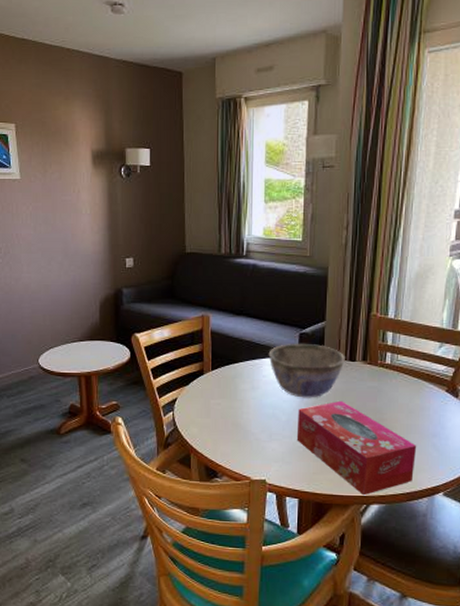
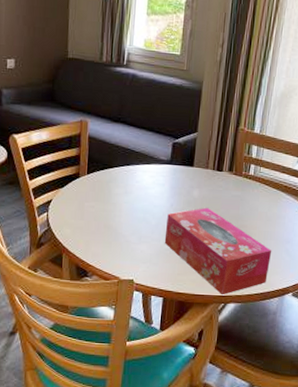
bowl: present [268,344,345,398] -> none [142,152,213,204]

